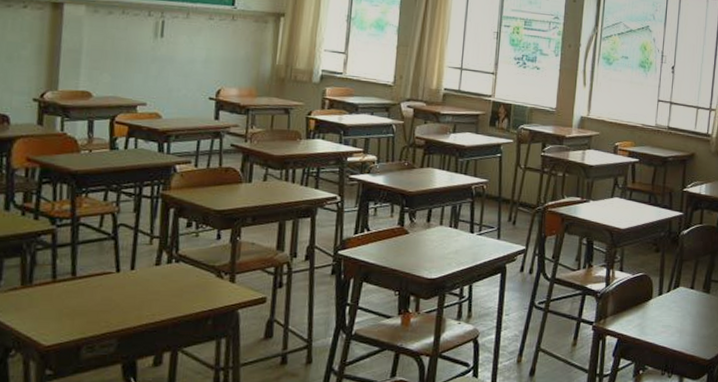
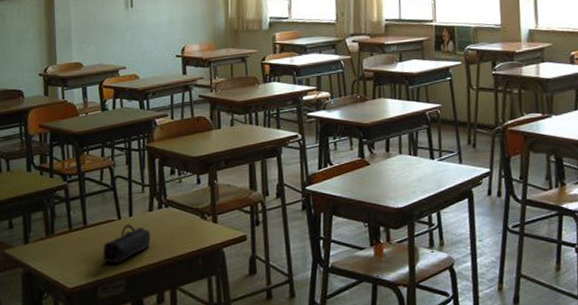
pencil case: none [92,278,155,320] -> present [102,224,151,263]

